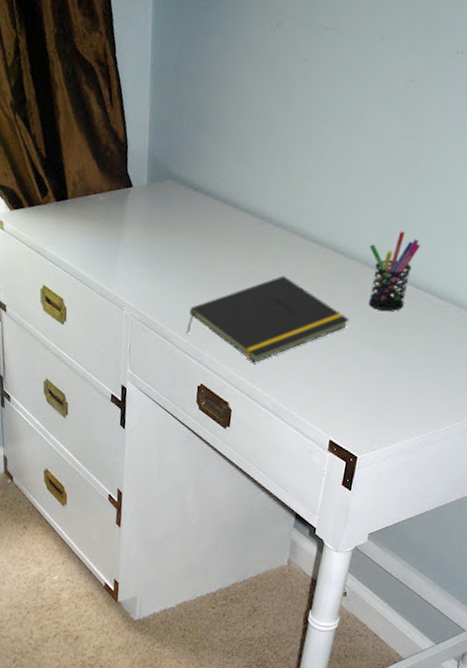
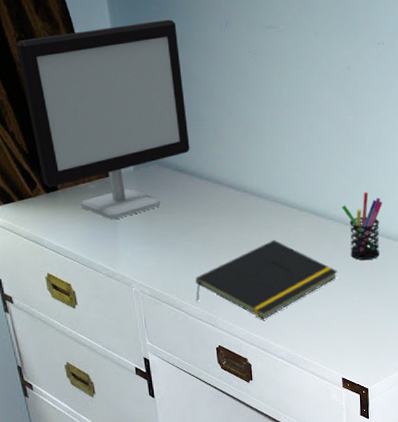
computer monitor: none [52,16,222,235] -> present [15,19,190,219]

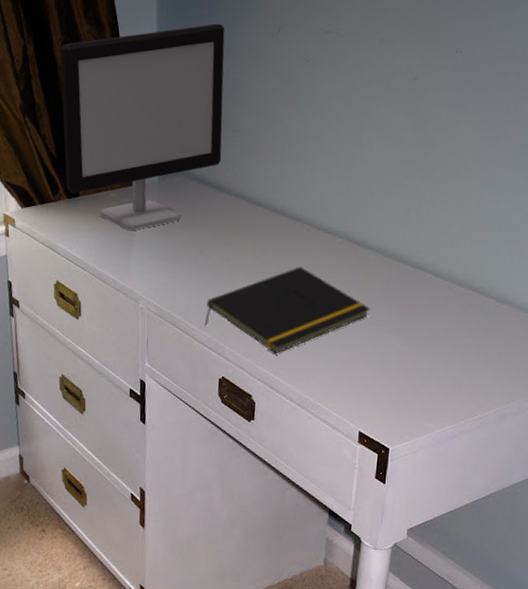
pen holder: present [342,192,383,260] -> none [385,221,436,299]

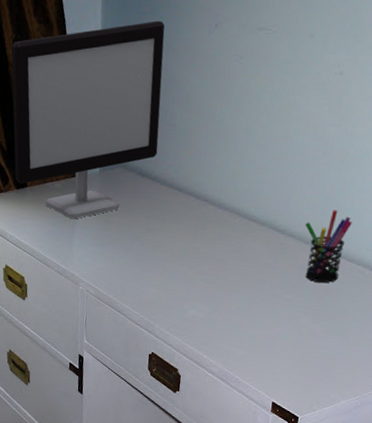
notepad: present [204,266,371,354] -> none [137,252,289,332]
pen holder: none [385,221,436,299] -> present [305,210,352,283]

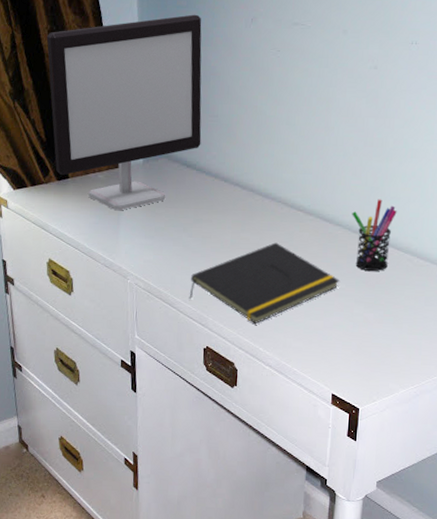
notepad: none [137,252,289,332] -> present [189,242,341,324]

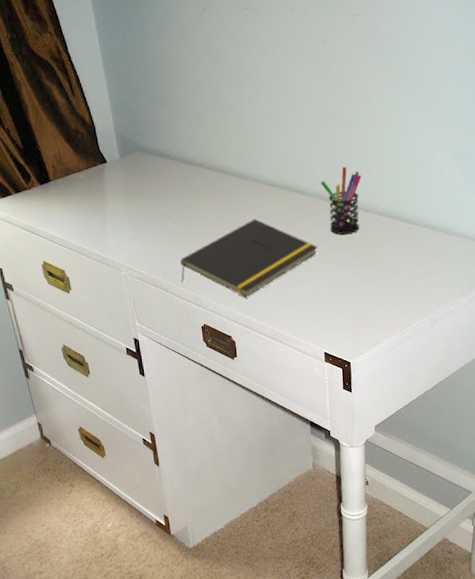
computer monitor: present [46,14,202,210] -> none [8,8,172,207]

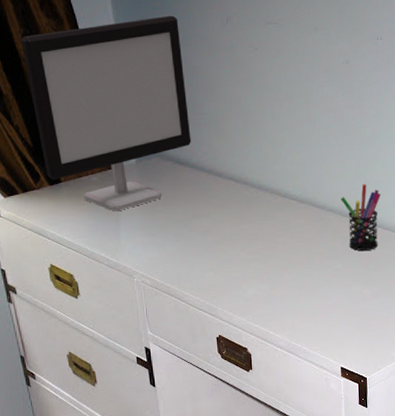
computer monitor: none [8,8,172,207] -> present [20,15,192,211]
notepad: present [180,219,319,297] -> none [196,231,337,309]

